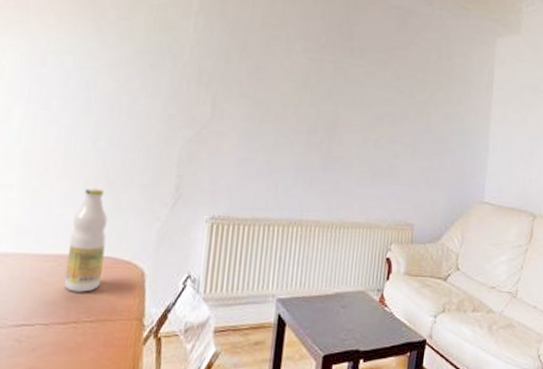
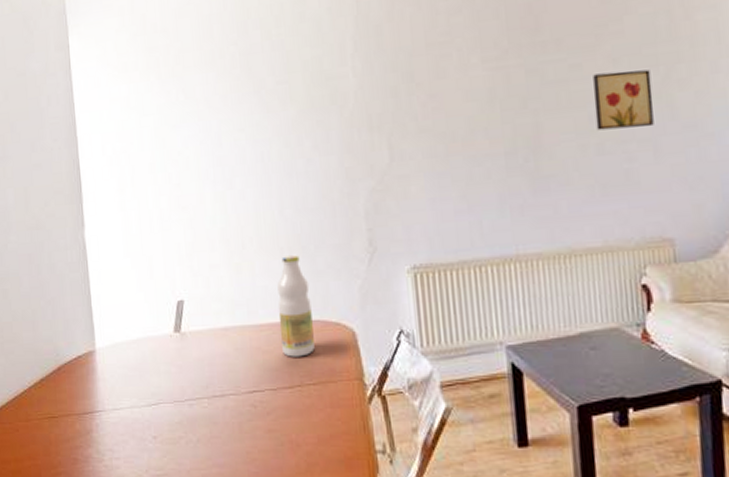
wall art: none [377,84,420,134] -> present [593,69,654,131]

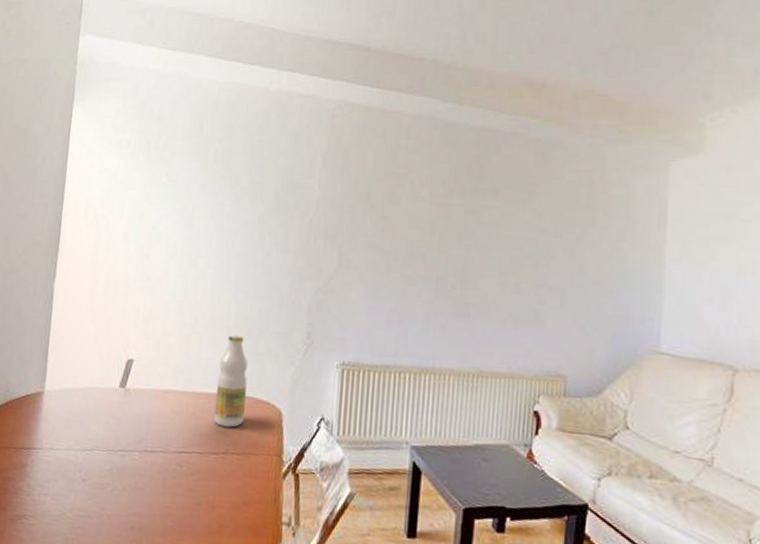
wall art: present [593,69,654,131] -> none [517,224,568,277]

